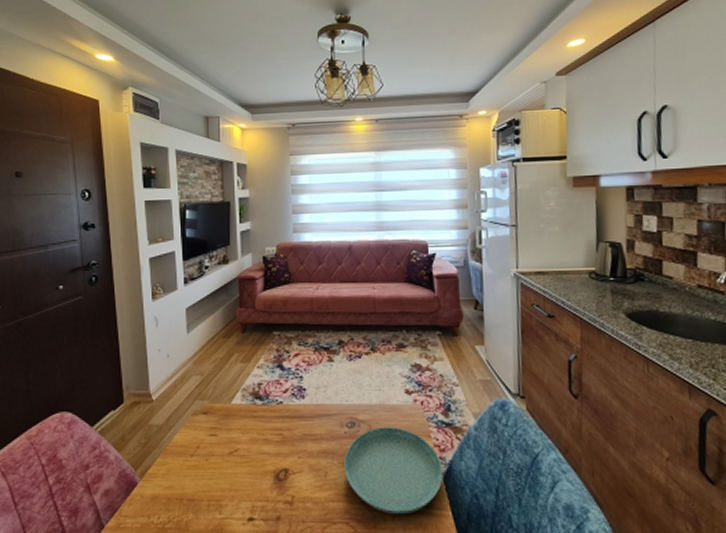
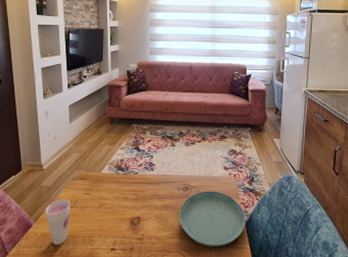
cup: none [155,444,189,514] -> present [45,199,70,246]

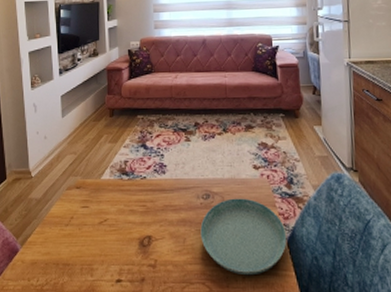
cup: present [45,199,70,246] -> none [34,215,65,277]

